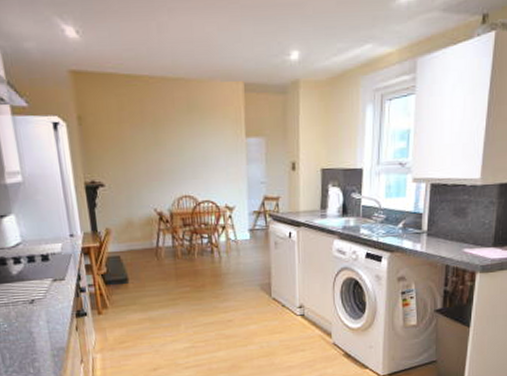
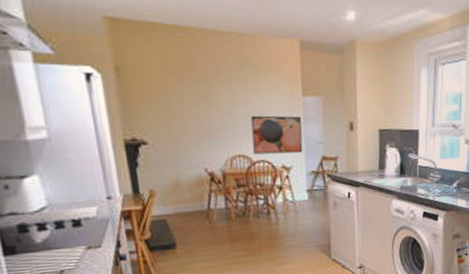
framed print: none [196,157,246,195] -> present [250,115,303,155]

